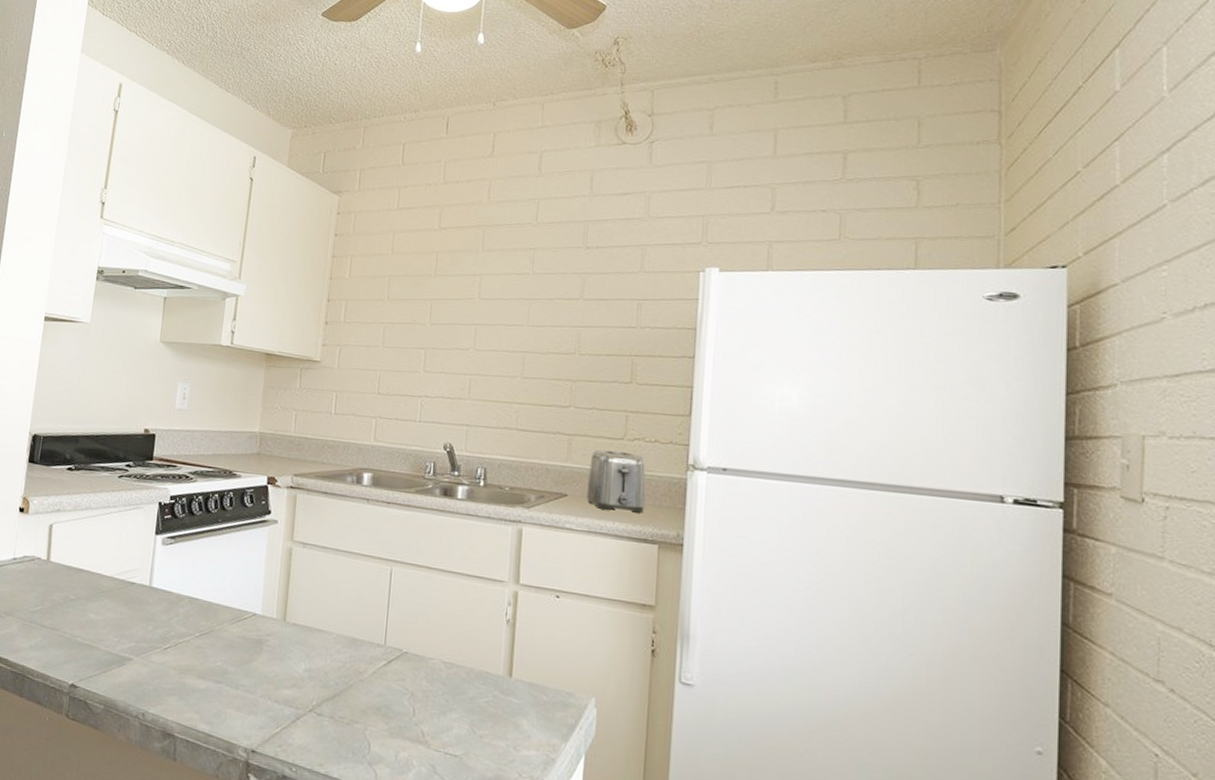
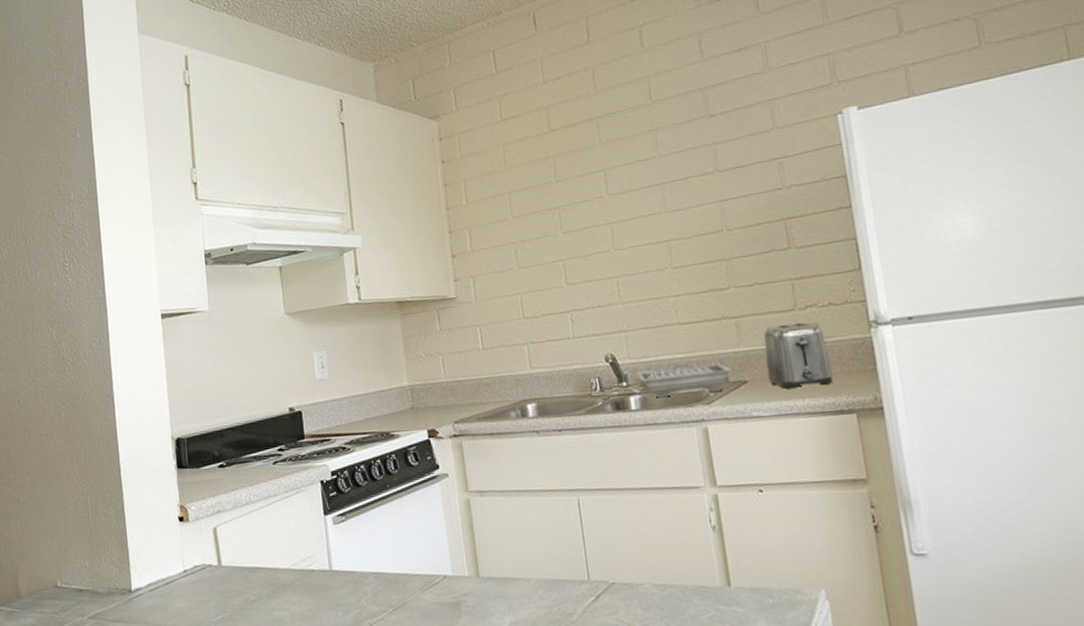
dish rack: none [468,464,556,499] -> present [636,362,732,398]

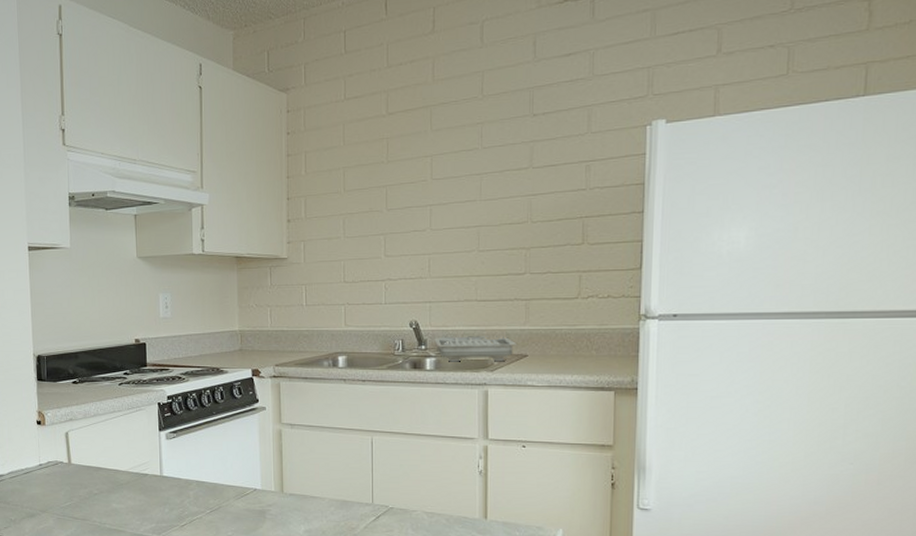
toaster: present [763,322,833,390] -> none [545,309,600,366]

